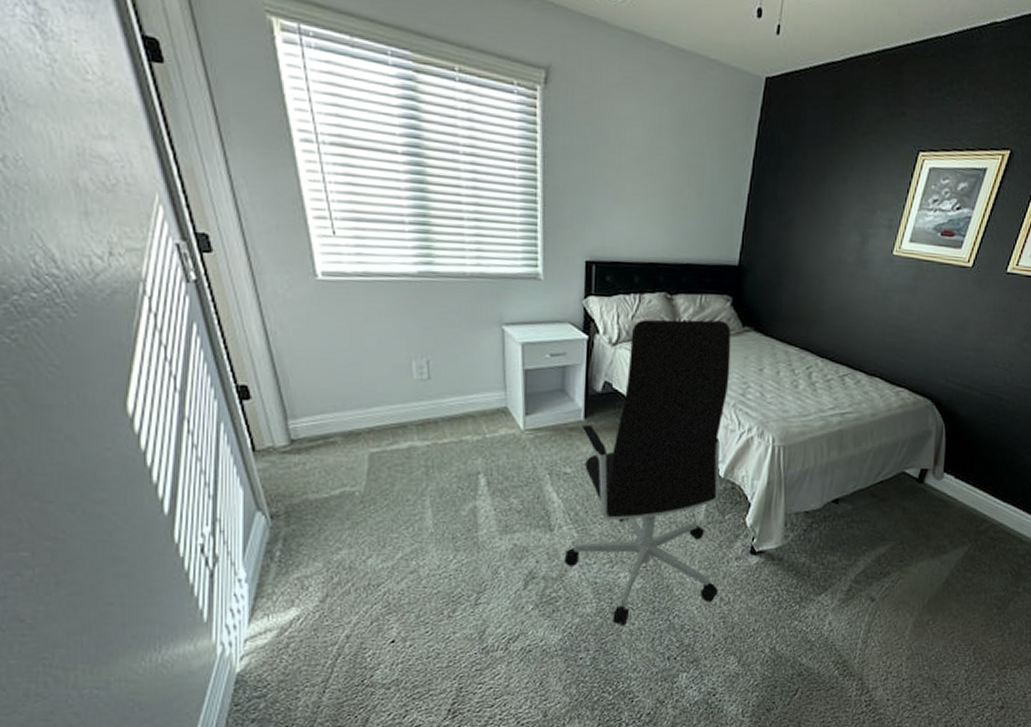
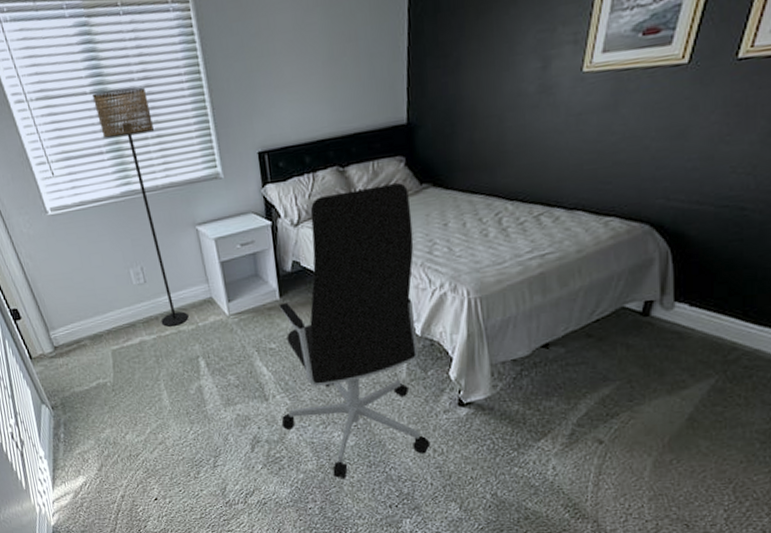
floor lamp: none [404,155,476,434] -> present [93,87,189,327]

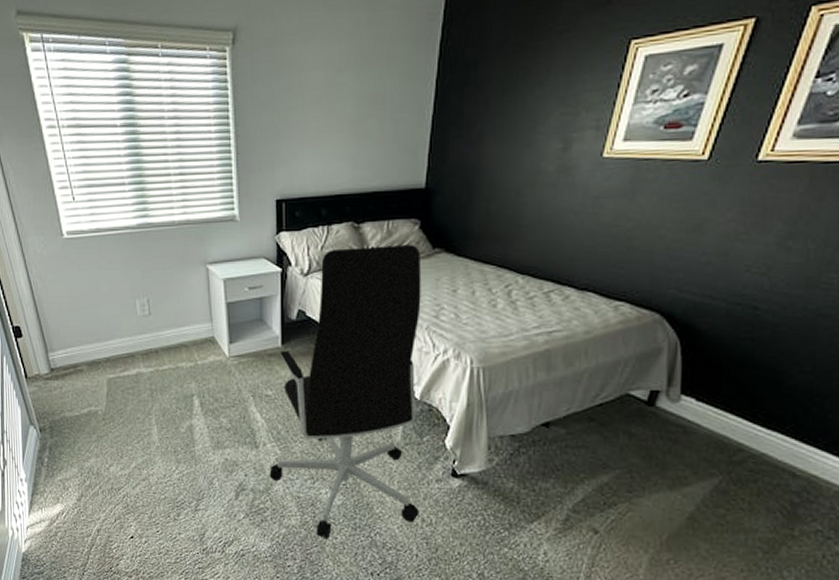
floor lamp: present [93,87,189,327] -> none [123,125,189,361]

